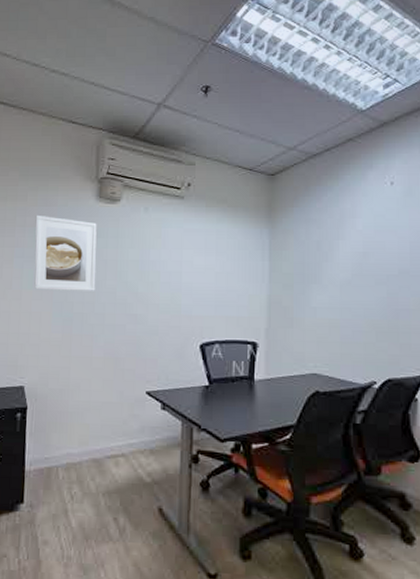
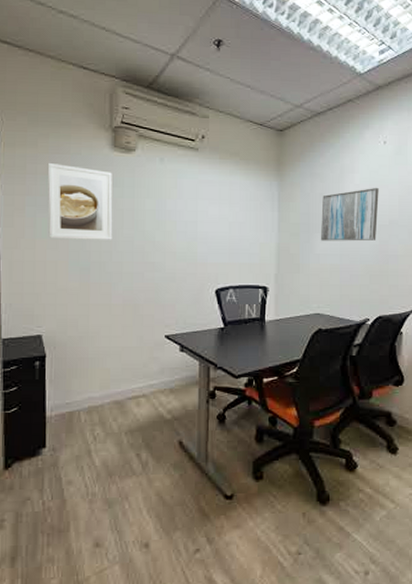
wall art: none [318,232,386,294] -> present [321,187,379,242]

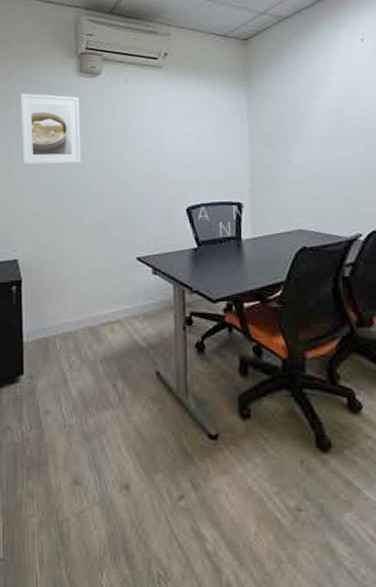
wall art: present [321,187,379,242] -> none [296,88,362,150]

